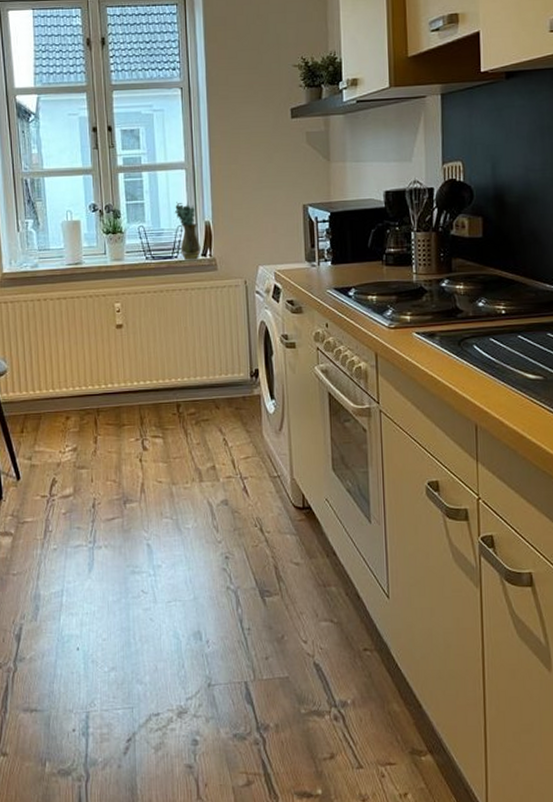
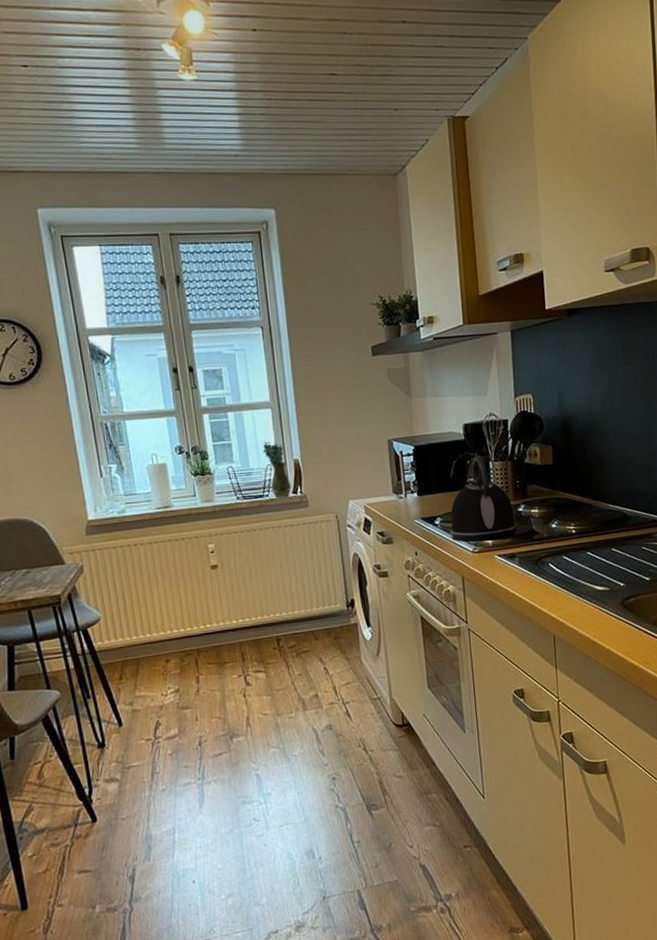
kettle: none [364,224,439,318] -> present [449,455,517,543]

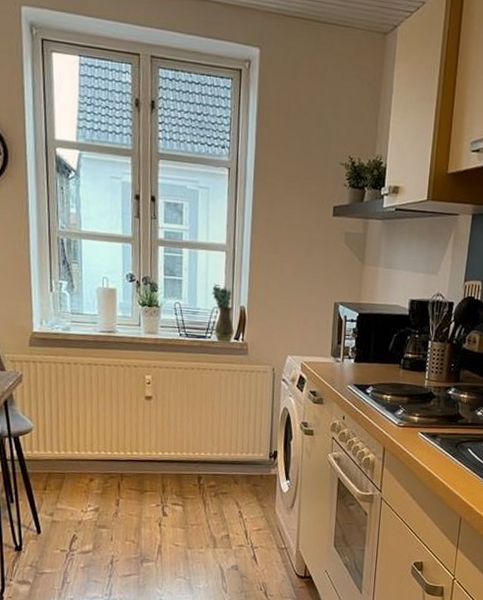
kettle: present [449,455,517,543] -> none [379,332,444,418]

